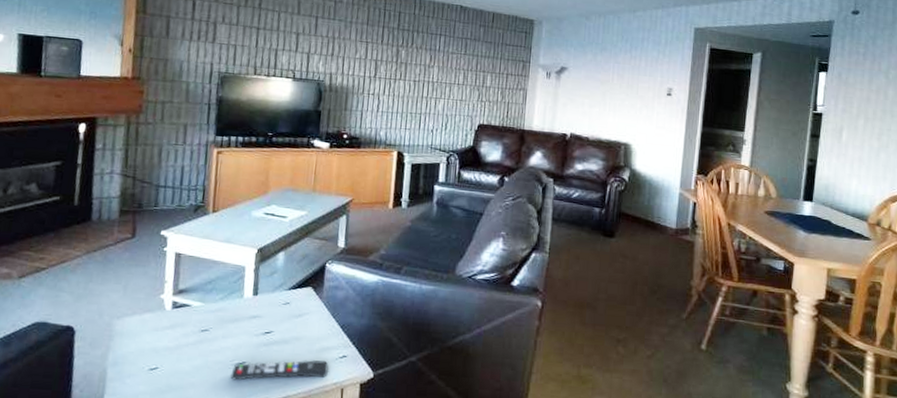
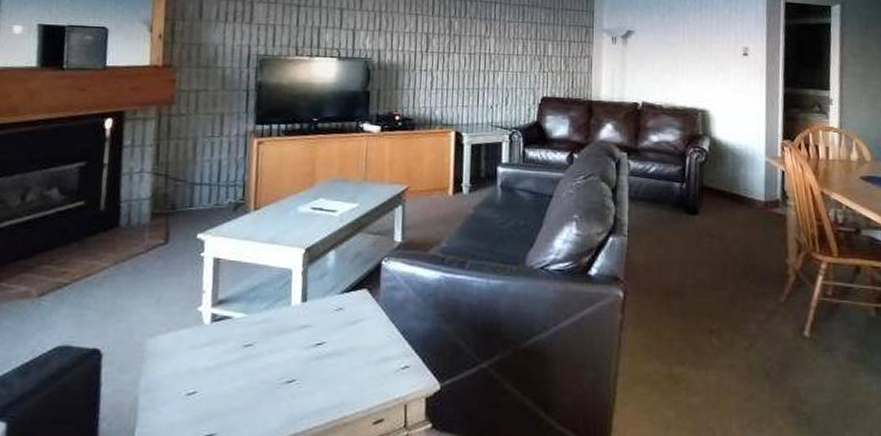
remote control: present [230,360,329,381] -> none [278,373,390,402]

